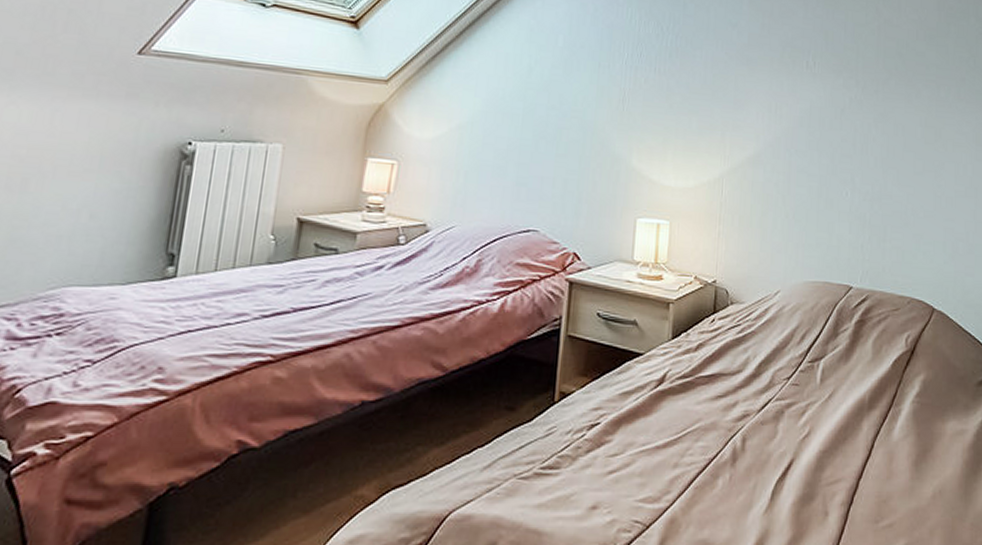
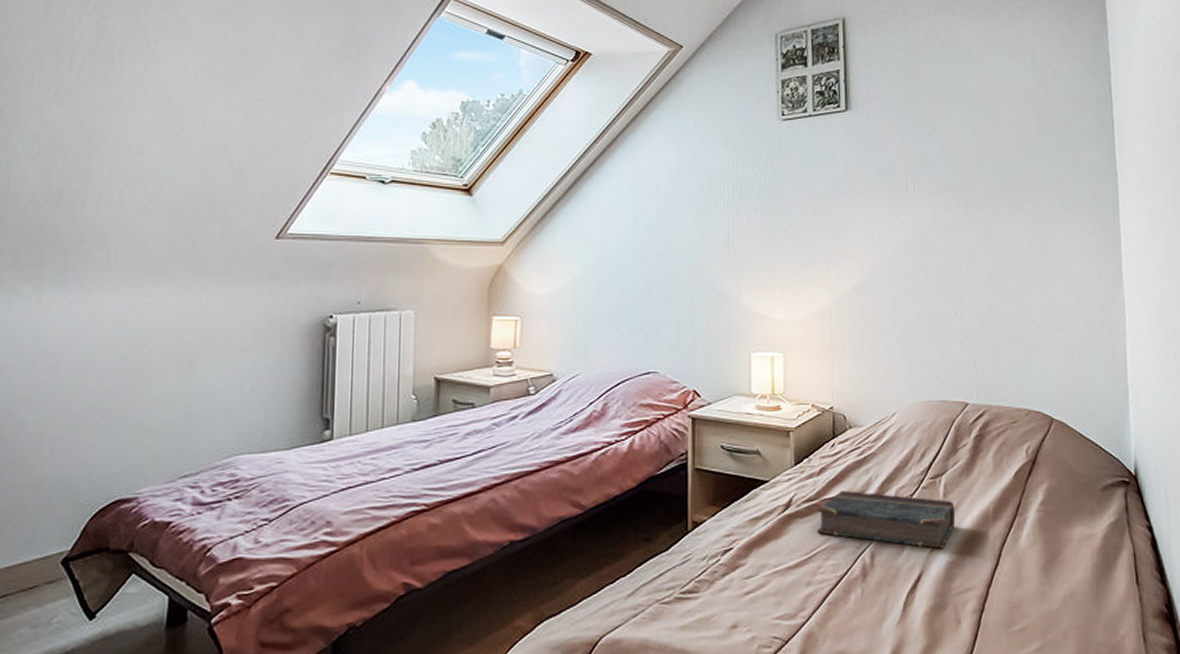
book: none [689,368,831,436] -> present [816,490,956,549]

